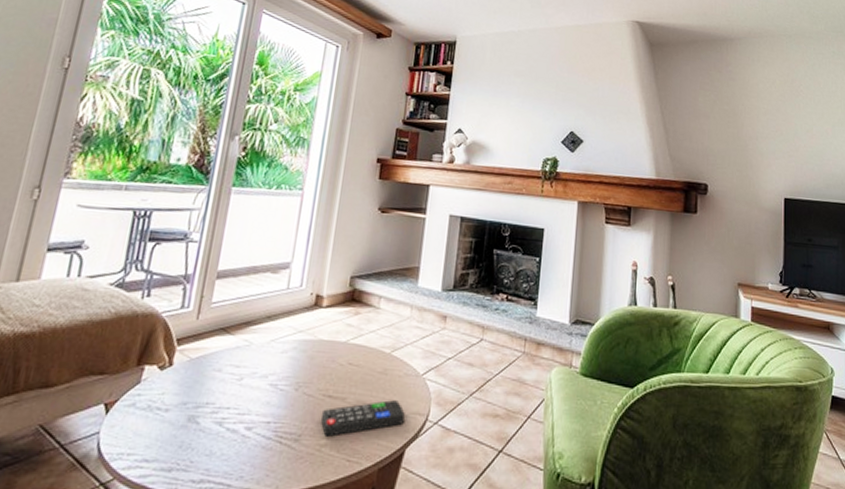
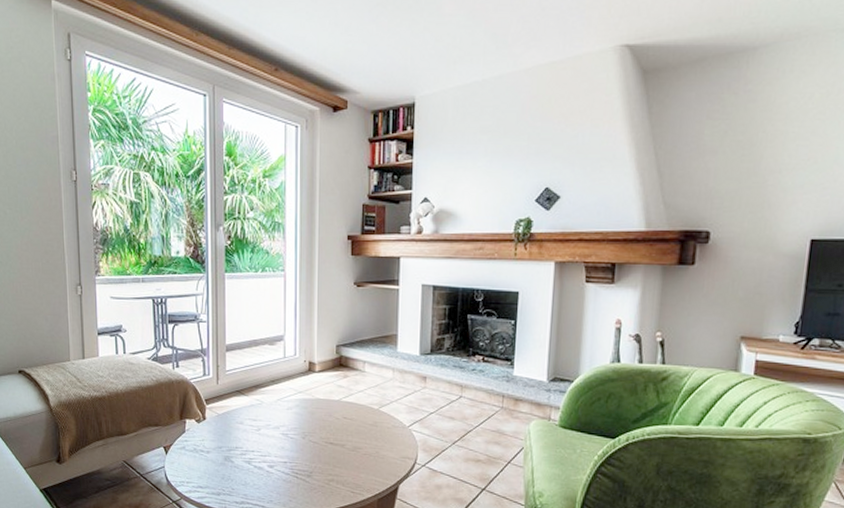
remote control: present [320,400,405,437] -> none [326,447,396,474]

